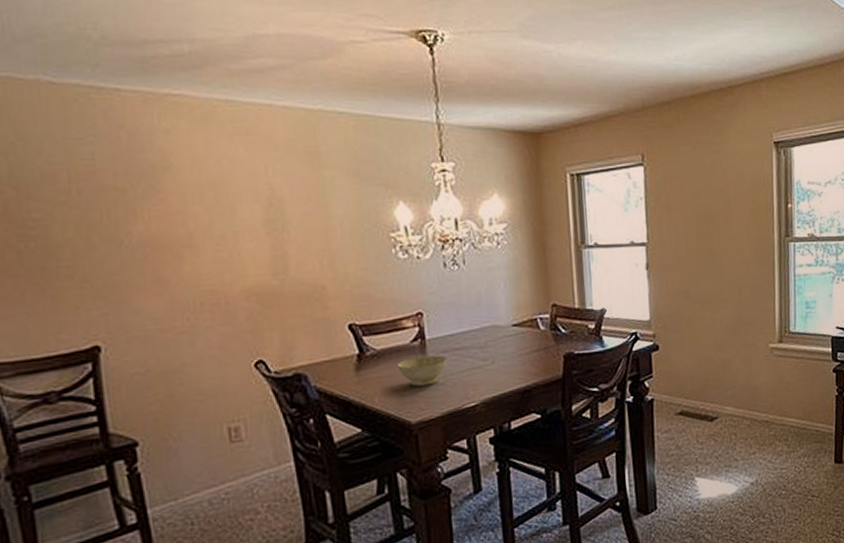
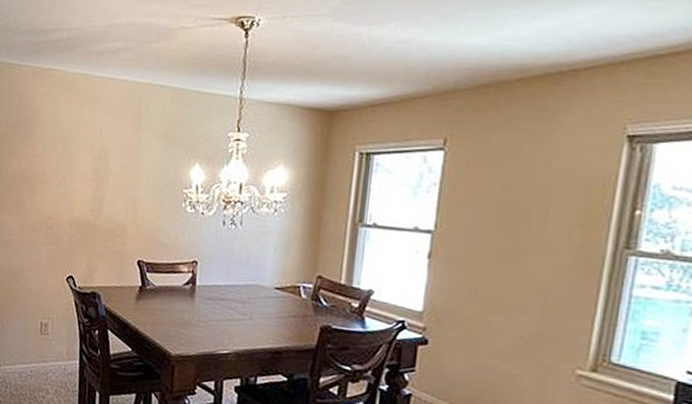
bowl: present [396,355,448,387] -> none [168,298,211,326]

